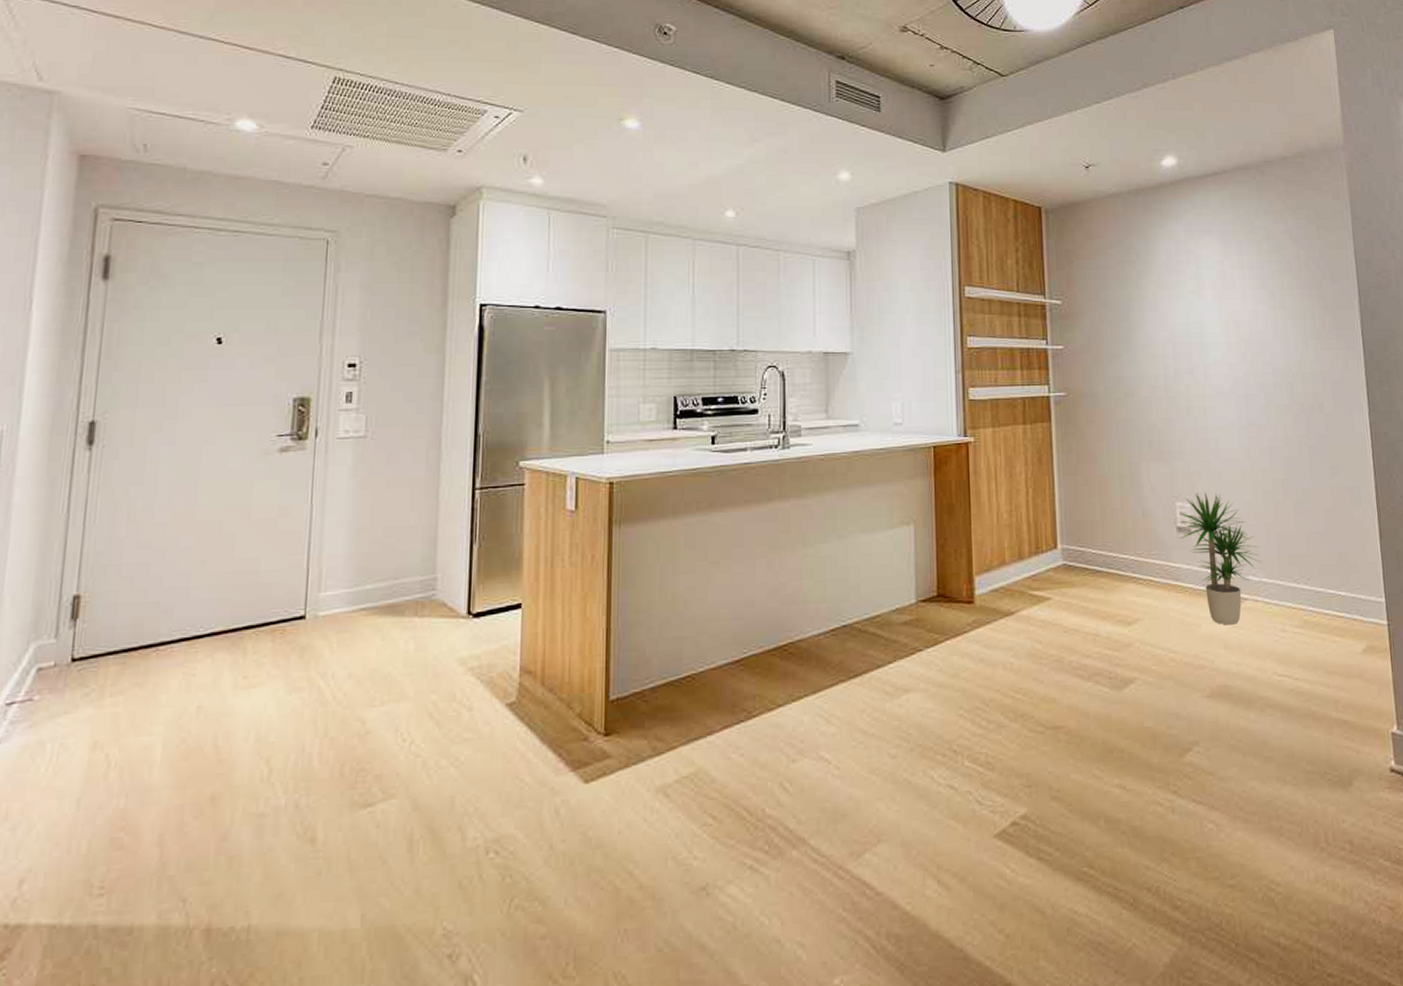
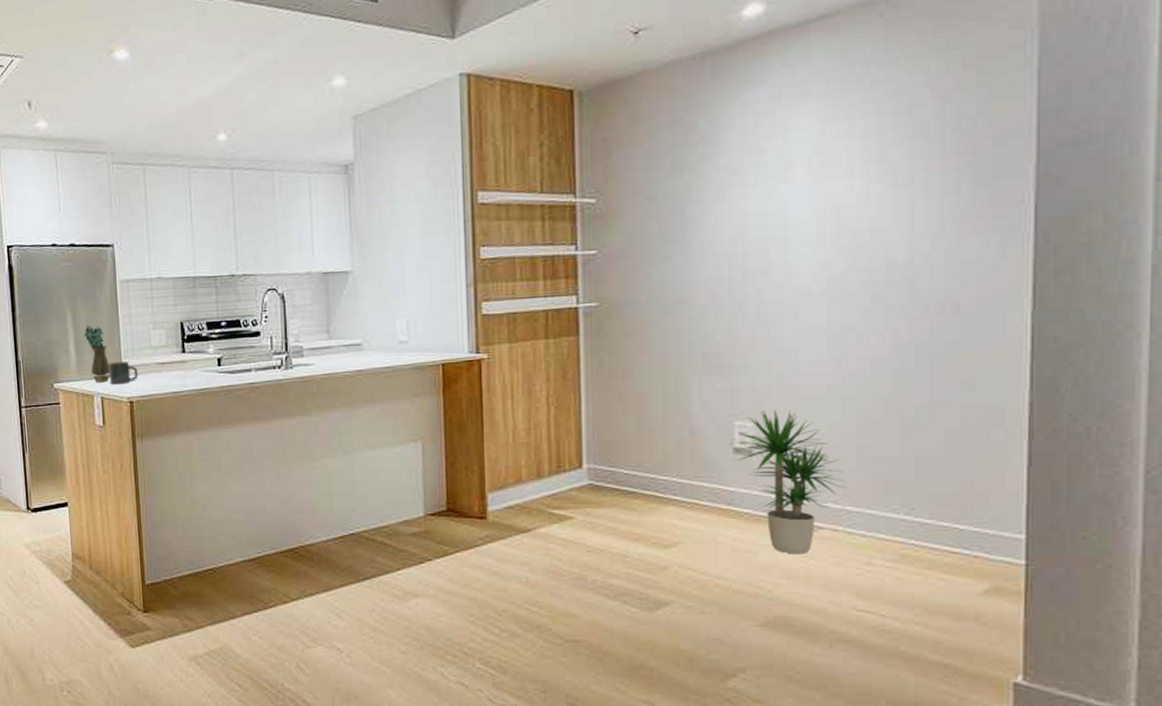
vase: none [562,395,589,461] -> present [84,324,110,383]
mug: none [587,438,622,464] -> present [108,362,139,385]

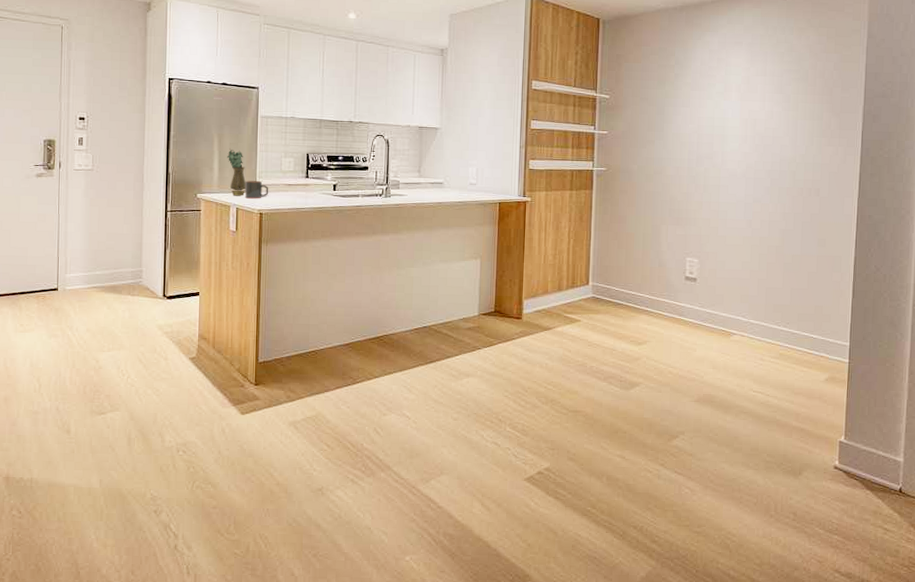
potted plant: present [735,409,846,554] -> none [686,251,750,352]

